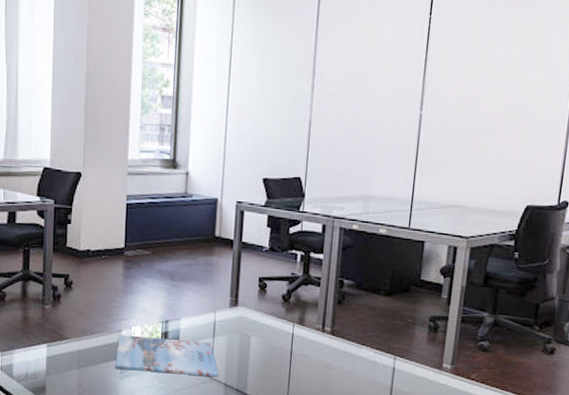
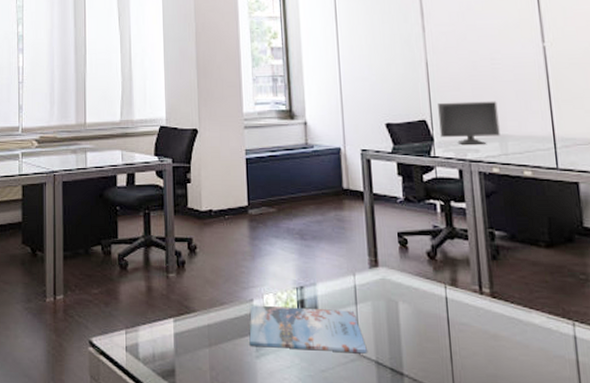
computer monitor: none [311,162,368,203] -> present [438,101,500,144]

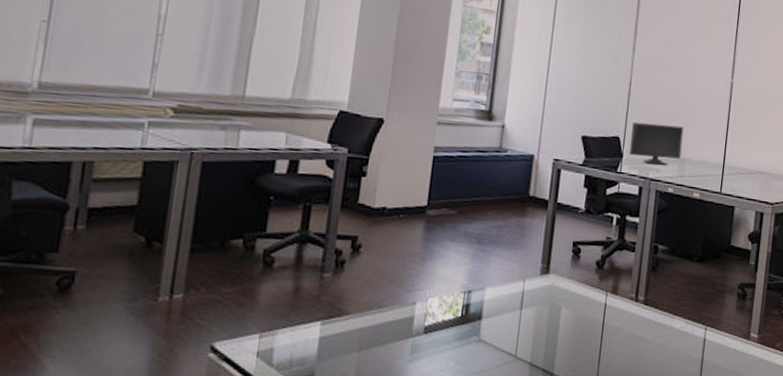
magazine: present [249,305,367,354] -> none [404,308,524,356]

